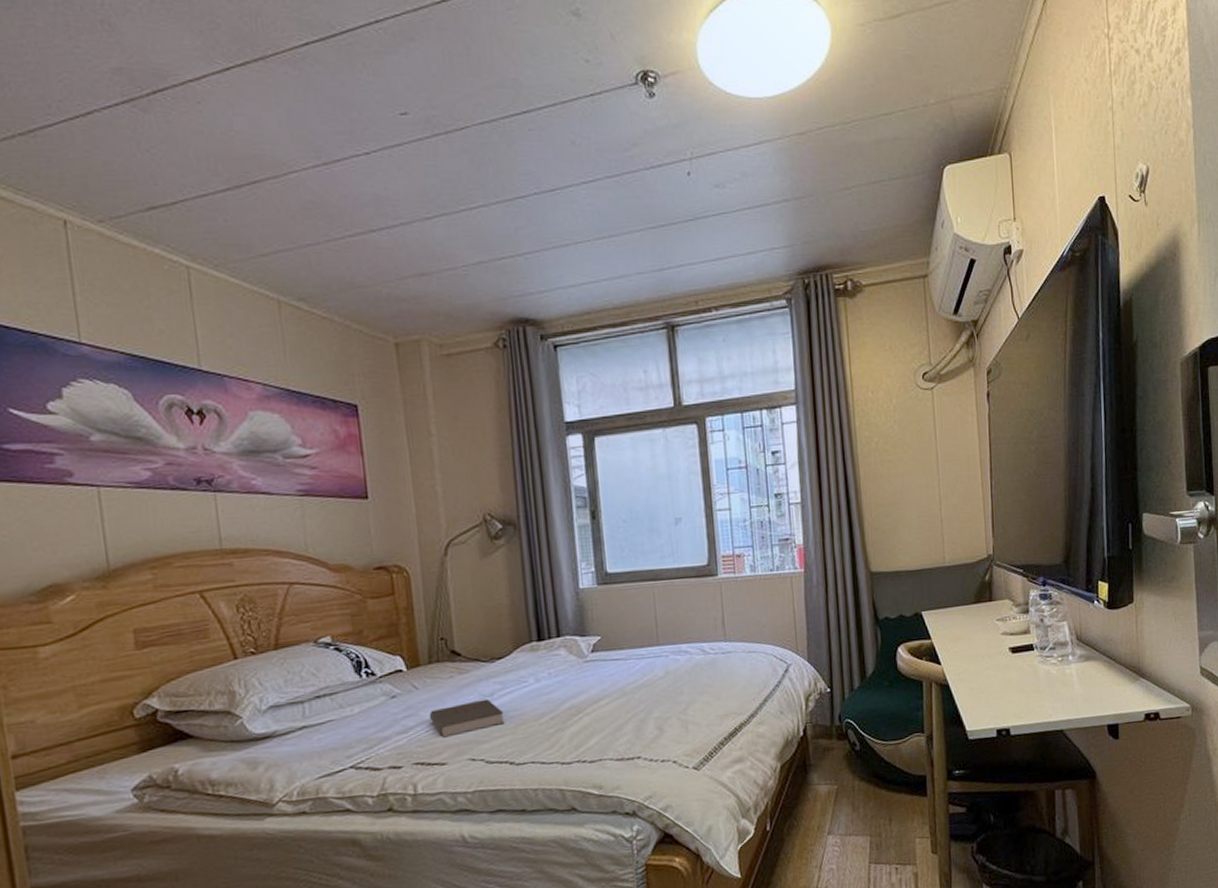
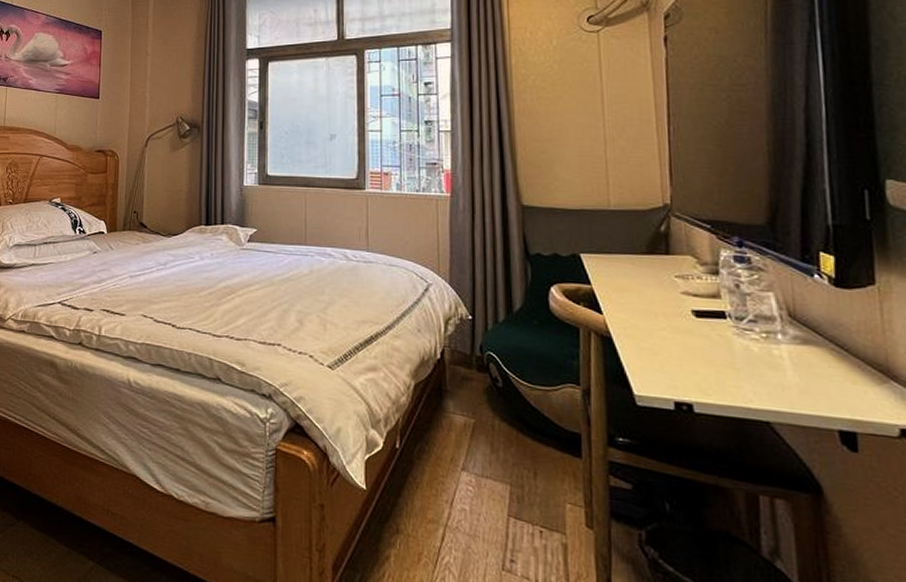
book: present [429,699,505,738] -> none [117,266,173,294]

